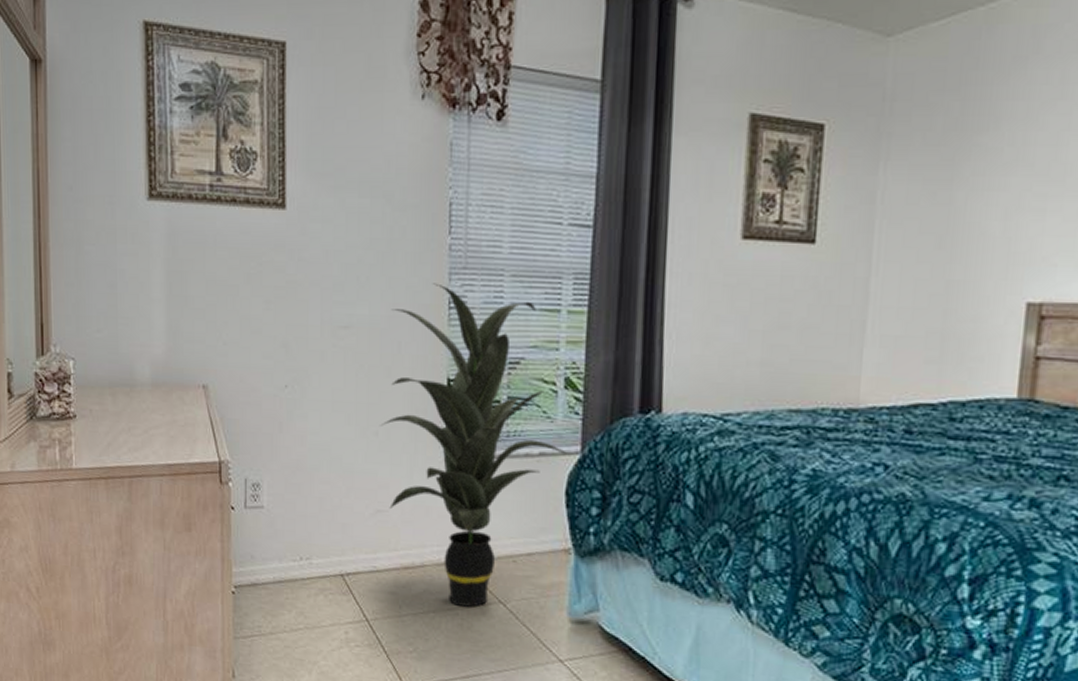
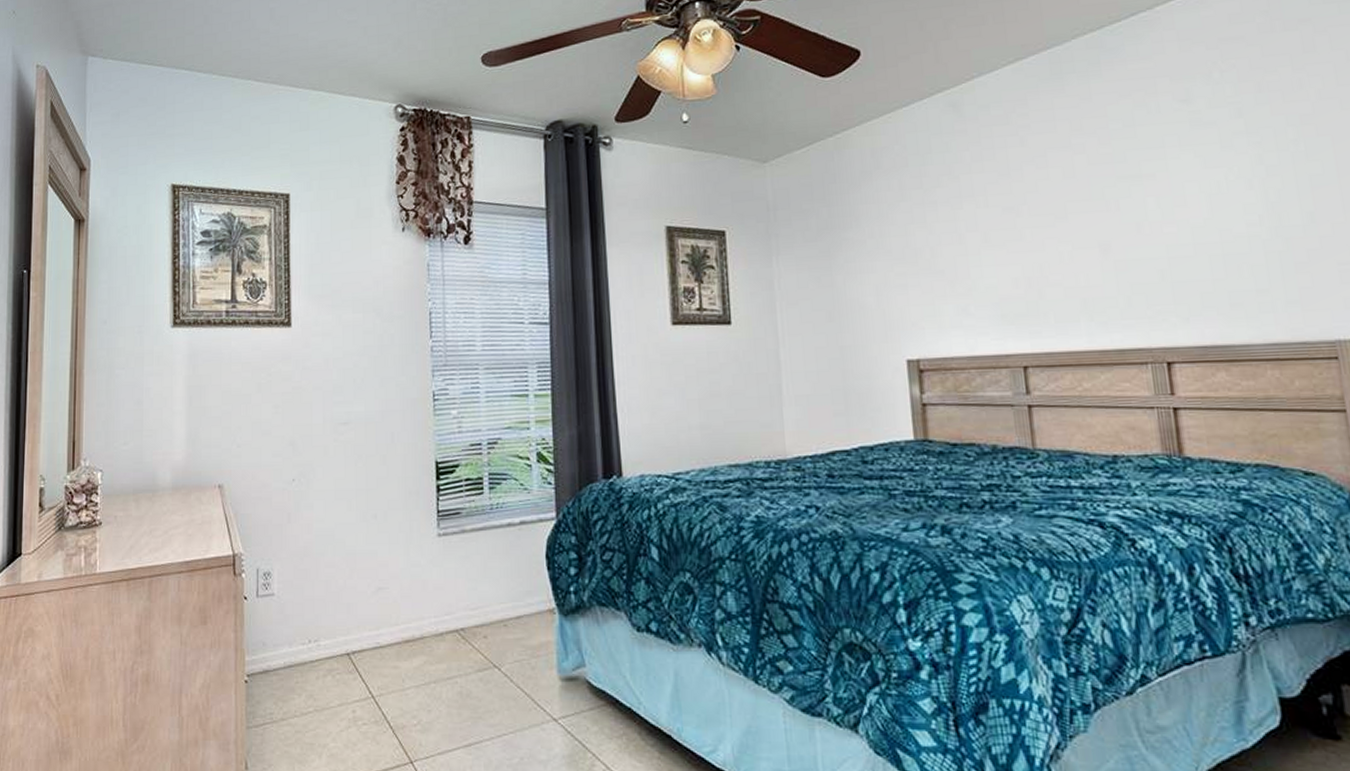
indoor plant: present [380,283,570,607] -> none [378,380,547,674]

